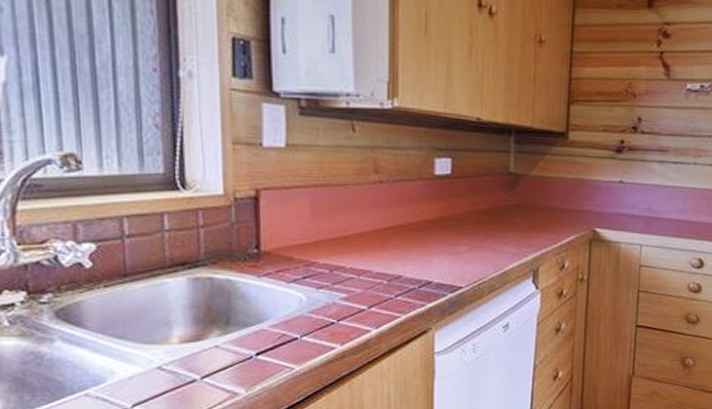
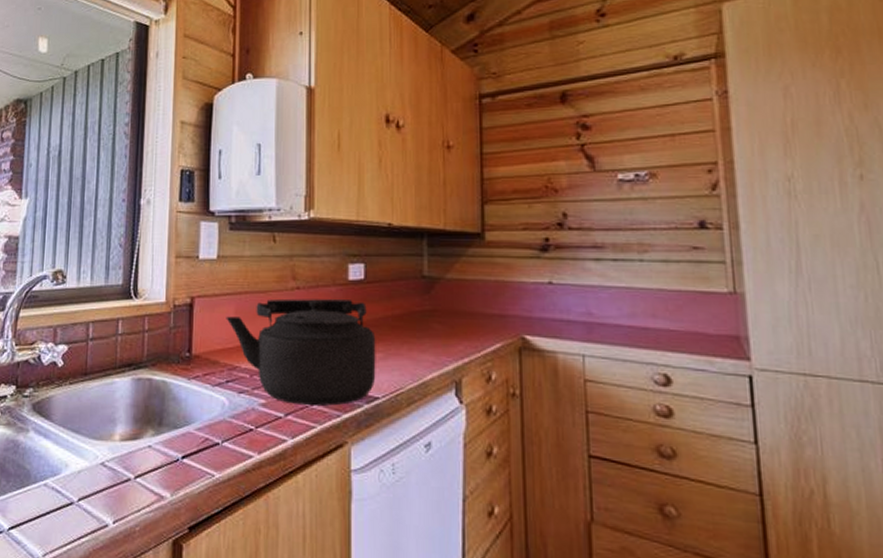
kettle: none [299,192,461,296] -> present [226,298,376,406]

